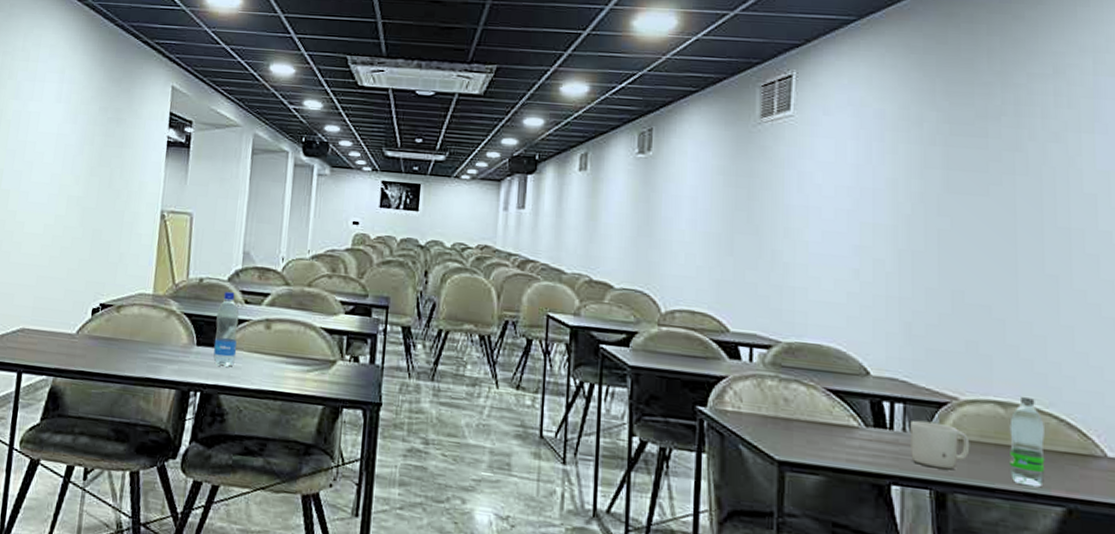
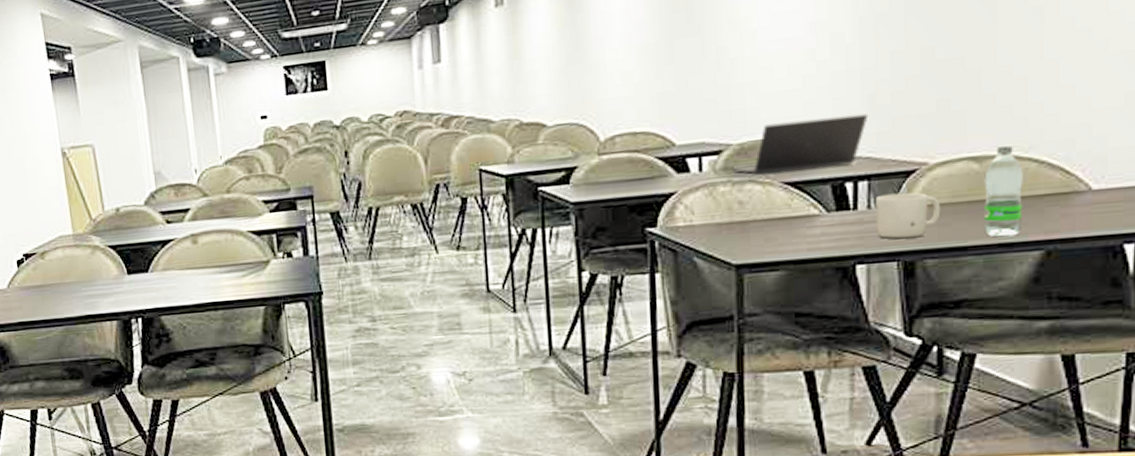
bottle: present [213,292,239,367] -> none [140,215,170,291]
laptop: none [780,330,905,385] -> present [732,113,869,174]

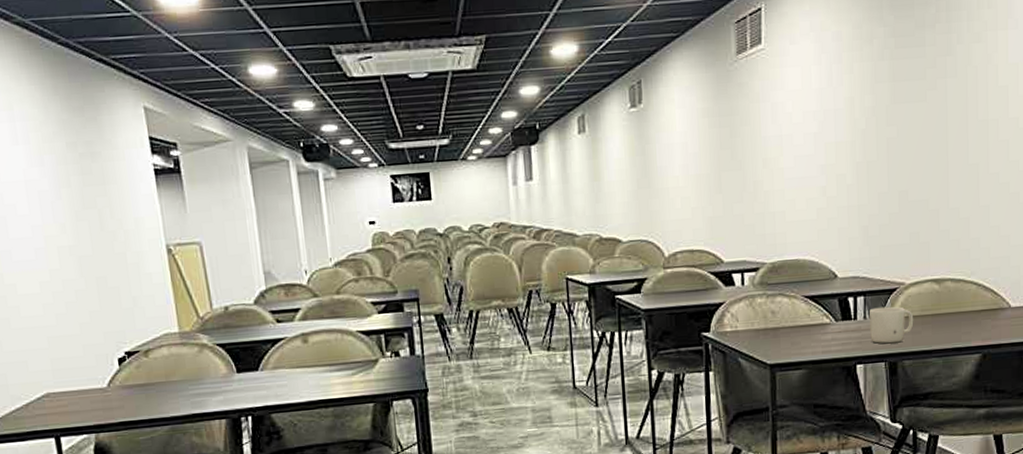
laptop: present [732,113,869,174] -> none [767,242,864,288]
bottle: present [983,146,1023,237] -> none [941,271,968,343]

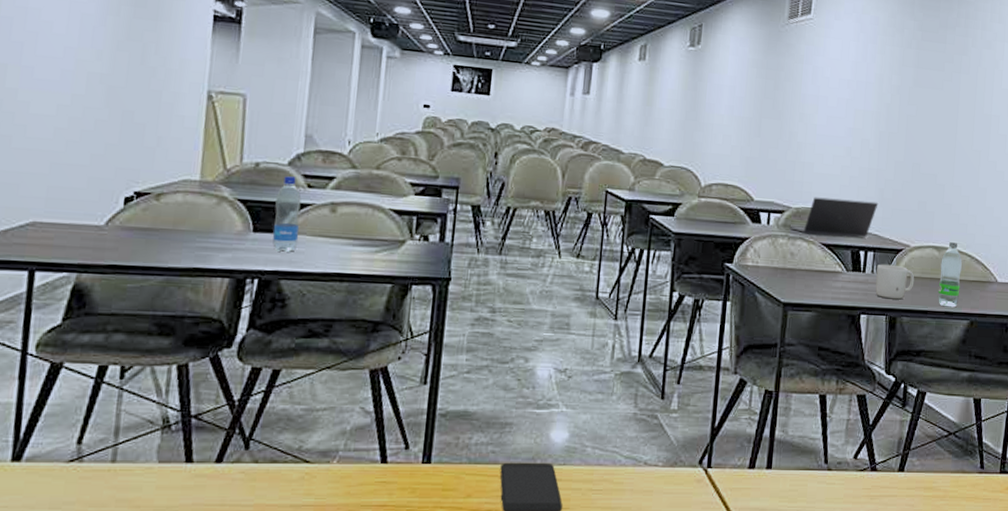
bottle: none [250,314,280,389] -> present [272,176,302,253]
laptop: none [767,242,864,288] -> present [789,197,879,238]
bottle: none [941,271,968,343] -> present [937,242,962,308]

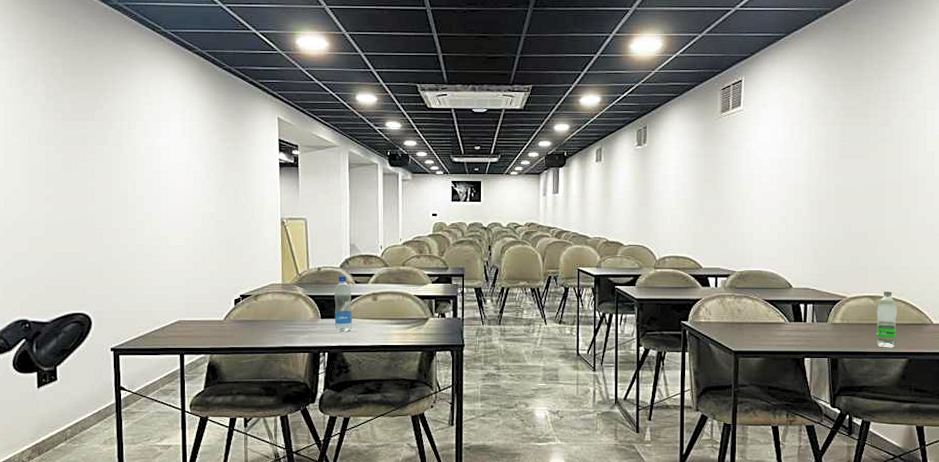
laptop: present [789,197,879,238] -> none [735,261,814,293]
mug: present [875,264,915,300] -> none [817,314,853,344]

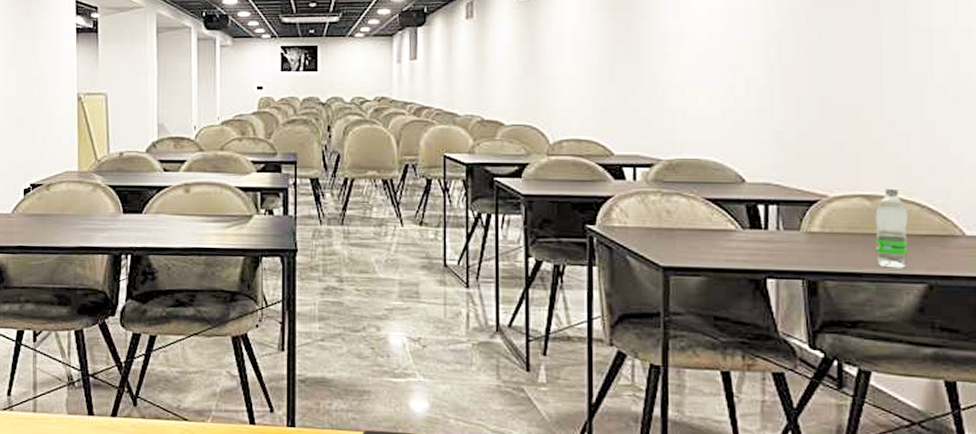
bottle: present [334,276,353,333] -> none [139,162,161,231]

